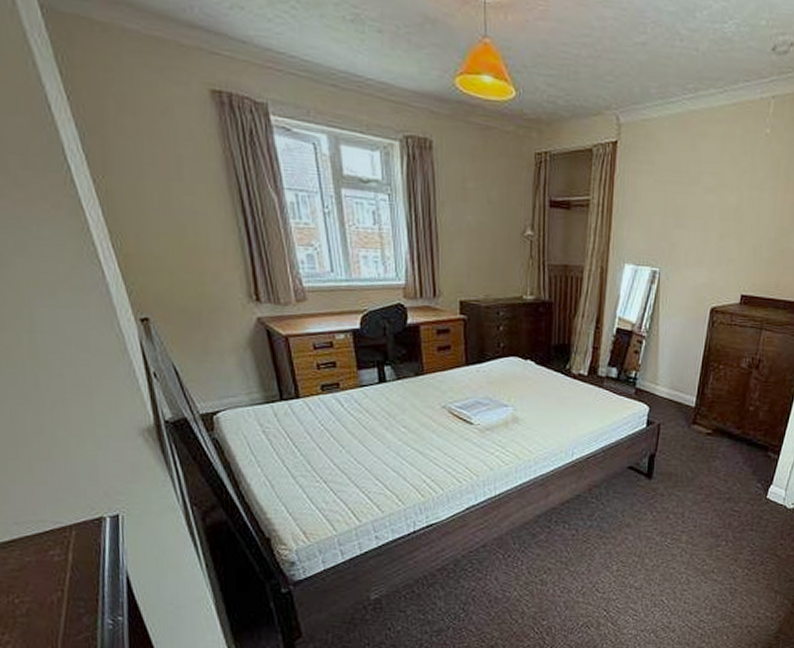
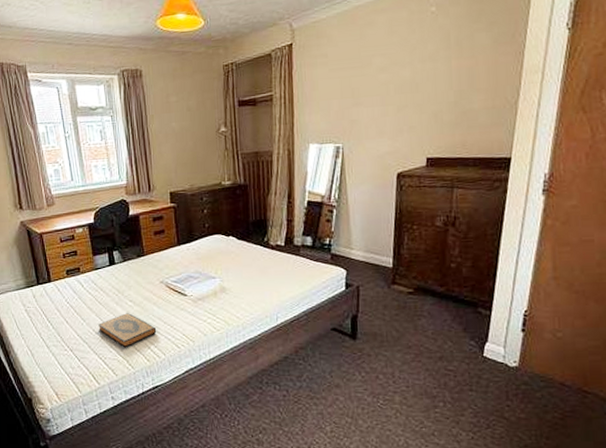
hardback book: none [362,441,435,481] -> present [98,313,157,348]

